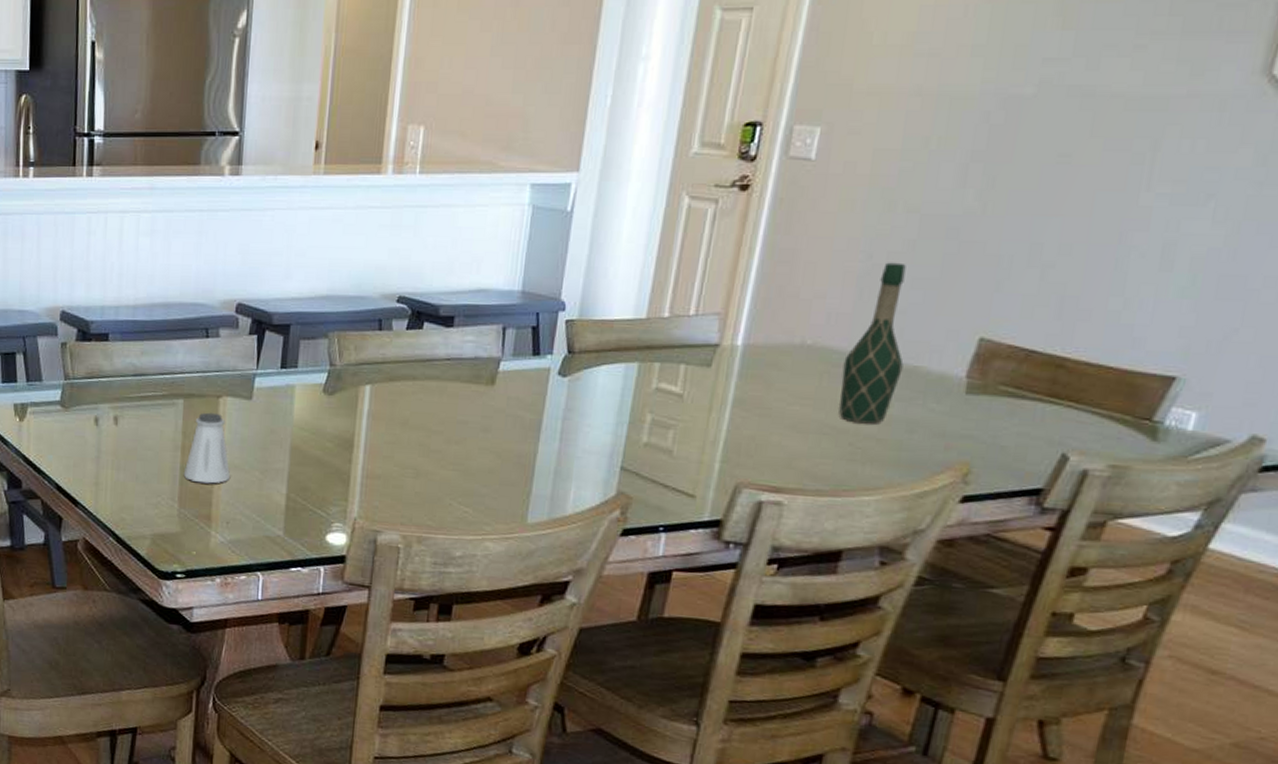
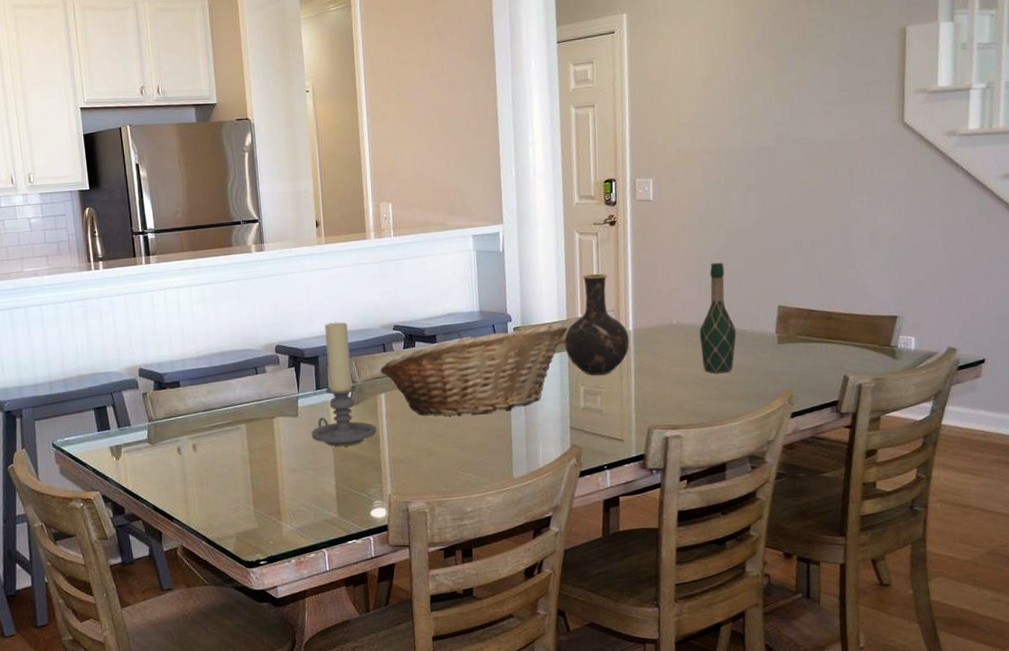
saltshaker: present [183,412,231,484] -> none [254,430,291,487]
candle holder: none [265,281,353,447] -> present [311,321,377,447]
fruit basket: none [369,316,645,432] -> present [380,322,568,416]
vase: none [635,257,735,402] -> present [564,273,630,375]

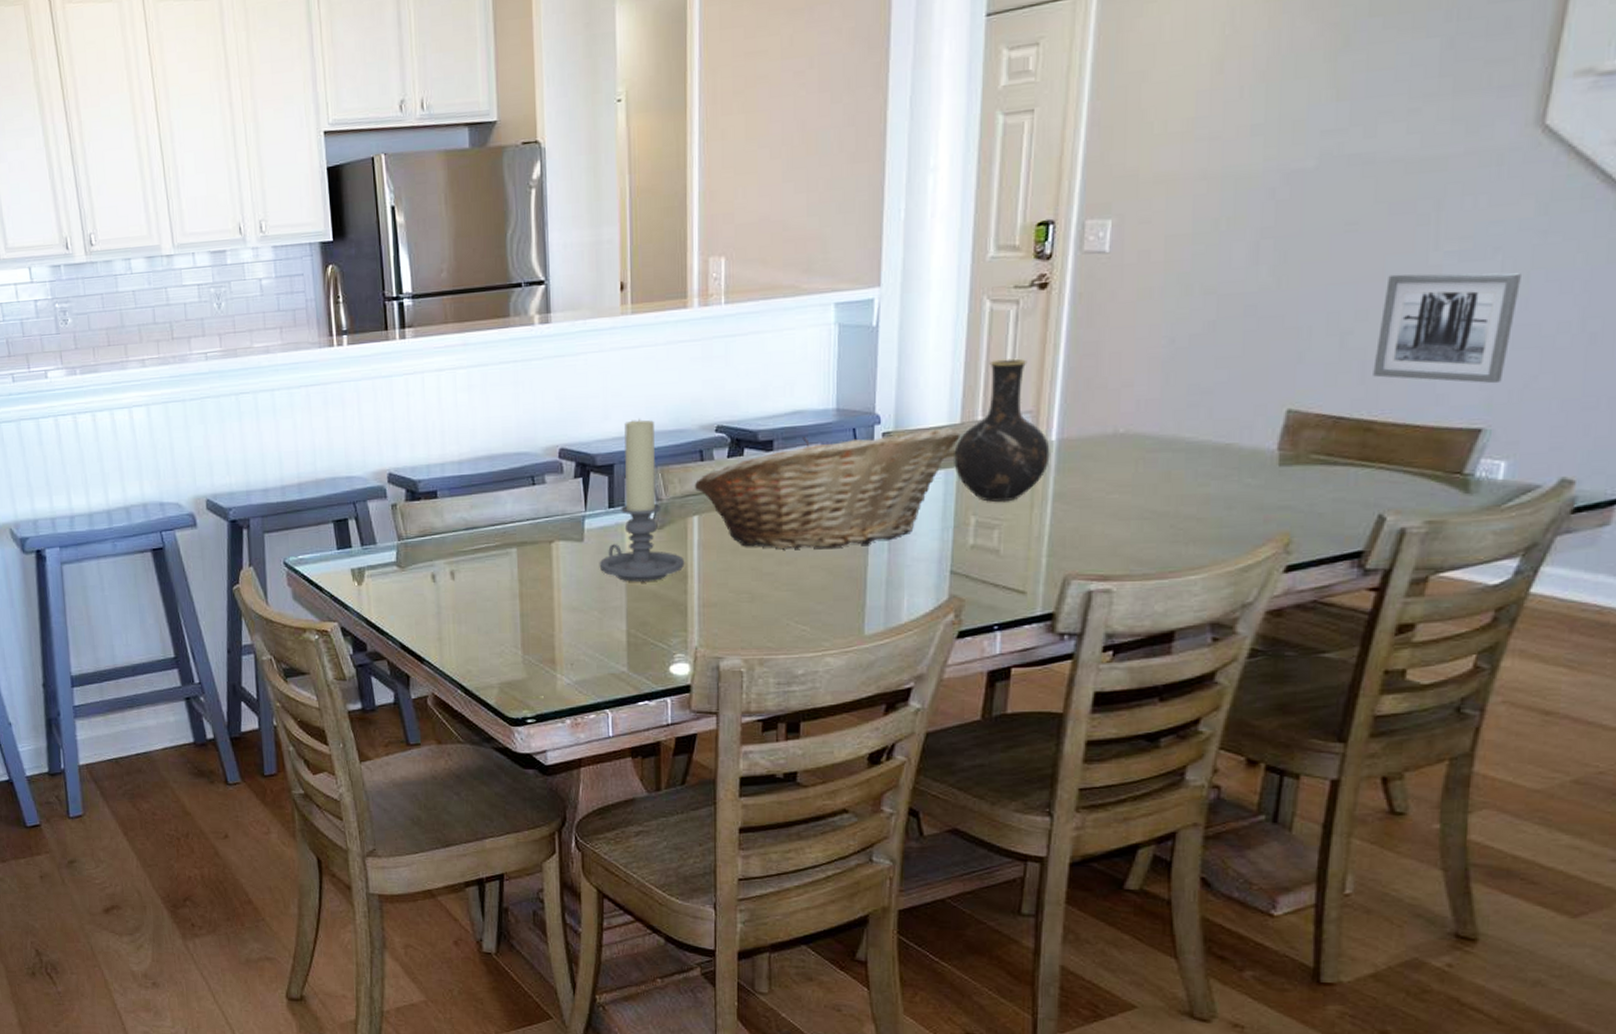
wine bottle: present [699,262,737,373] -> none [1157,344,1216,505]
wall art: none [827,215,906,286] -> present [1373,273,1521,384]

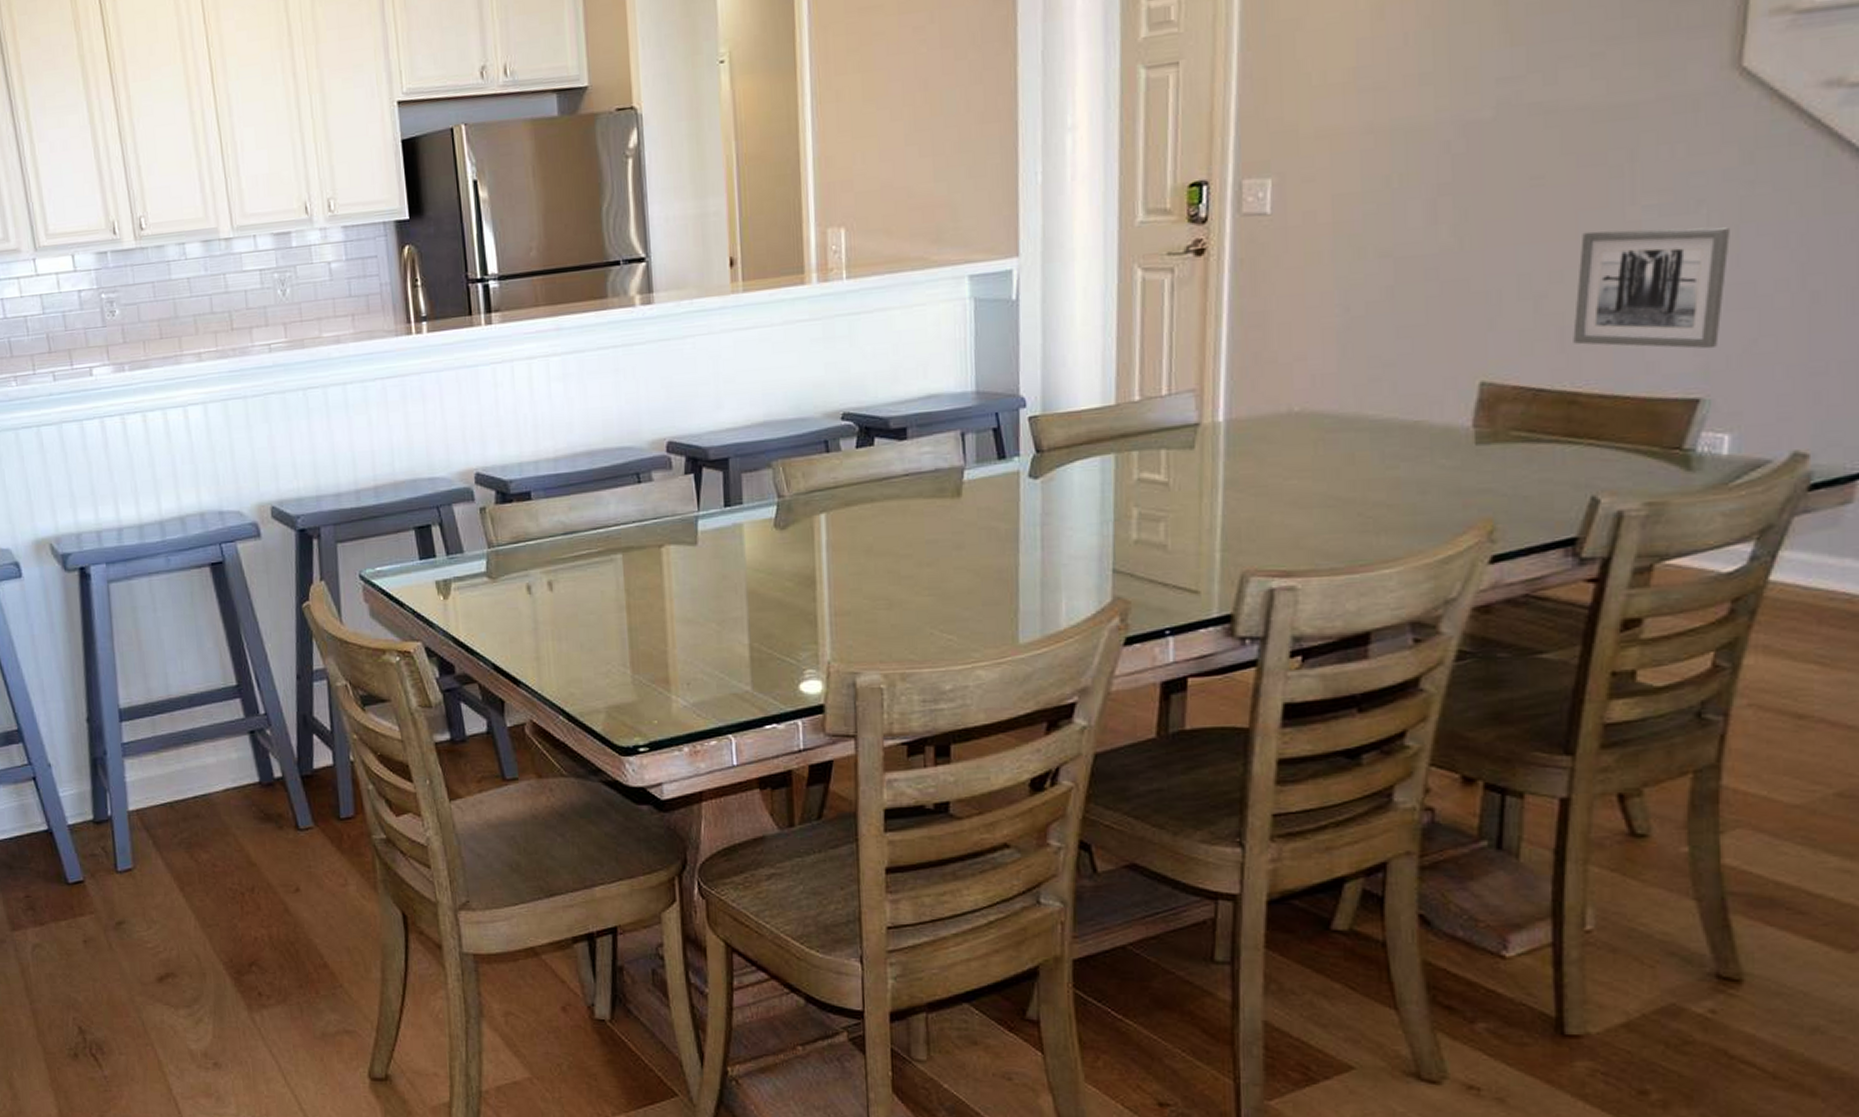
candle holder: present [599,418,685,582] -> none [715,406,813,589]
fruit basket: present [694,427,960,549] -> none [819,409,1116,549]
vase: present [954,358,1050,502] -> none [1110,332,1218,491]

